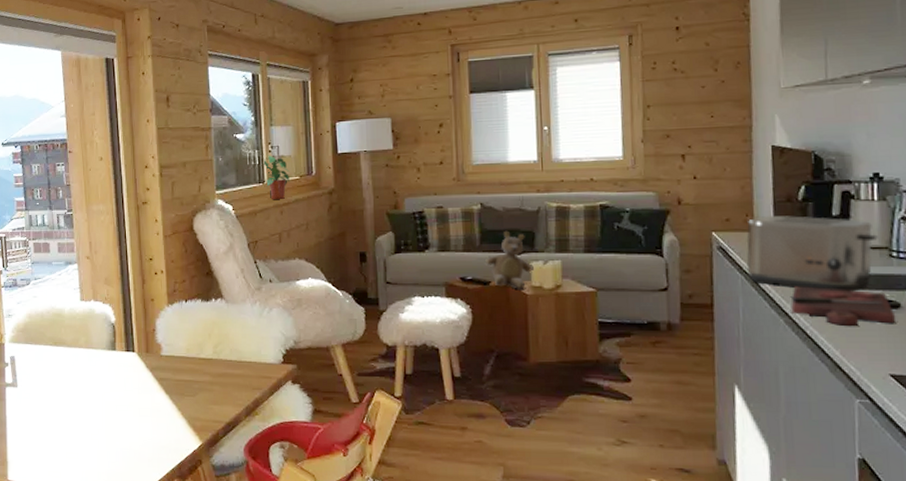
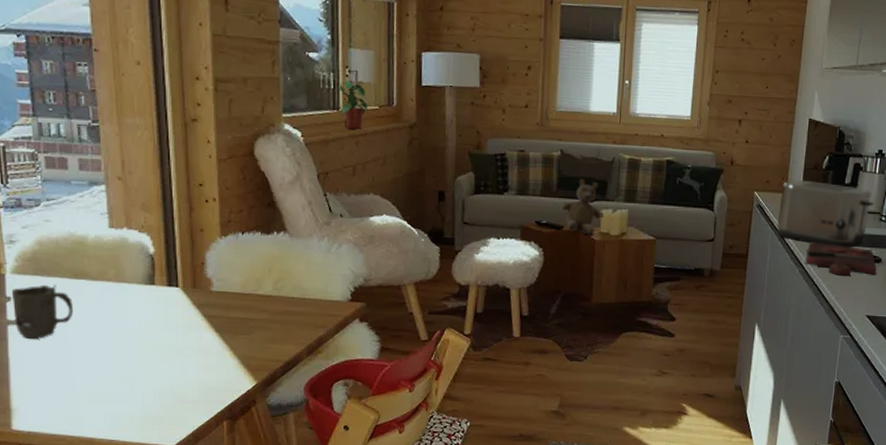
mug: none [9,351,54,399] -> present [11,284,74,339]

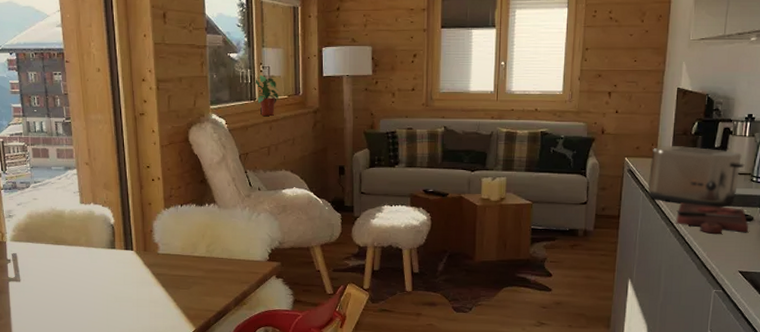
mug: present [11,284,74,339] -> none [11,249,56,292]
teddy bear: present [561,178,602,235] -> none [445,151,483,201]

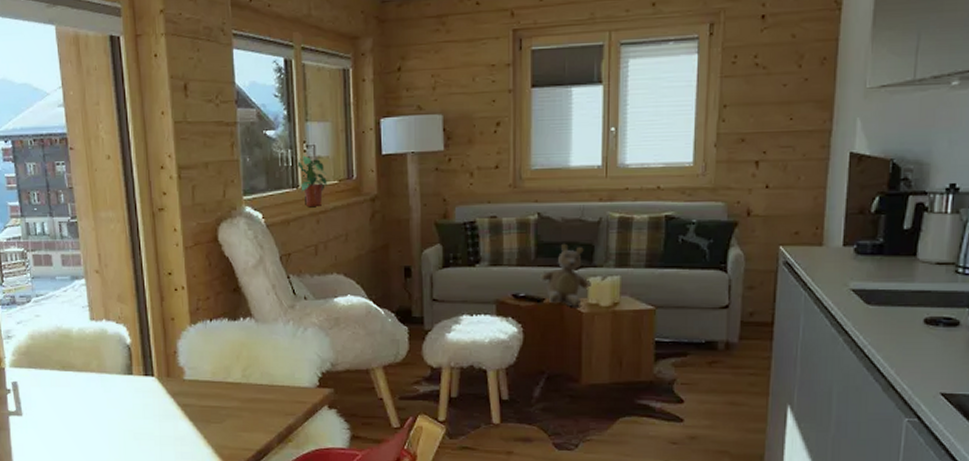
teddy bear: none [445,151,483,201] -> present [540,243,589,307]
toaster: present [647,146,745,208] -> none [811,229,946,309]
cutting board: present [676,202,748,234] -> none [851,303,953,344]

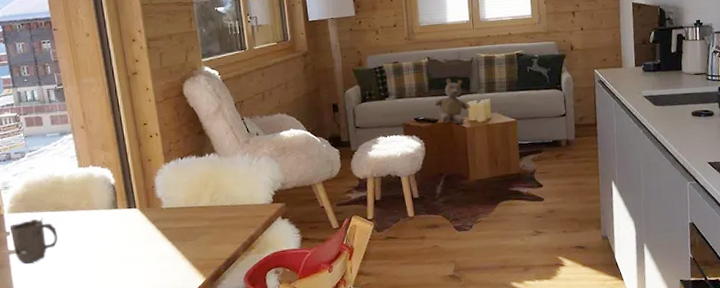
mug: none [11,377,64,429] -> present [9,218,58,264]
potted plant: present [296,155,327,208] -> none [242,25,268,64]

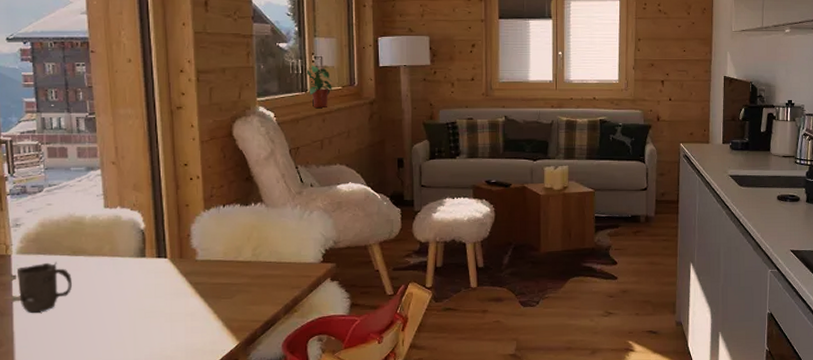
potted plant: none [242,25,268,64] -> present [305,65,332,109]
teddy bear: present [433,78,469,124] -> none [508,140,545,191]

